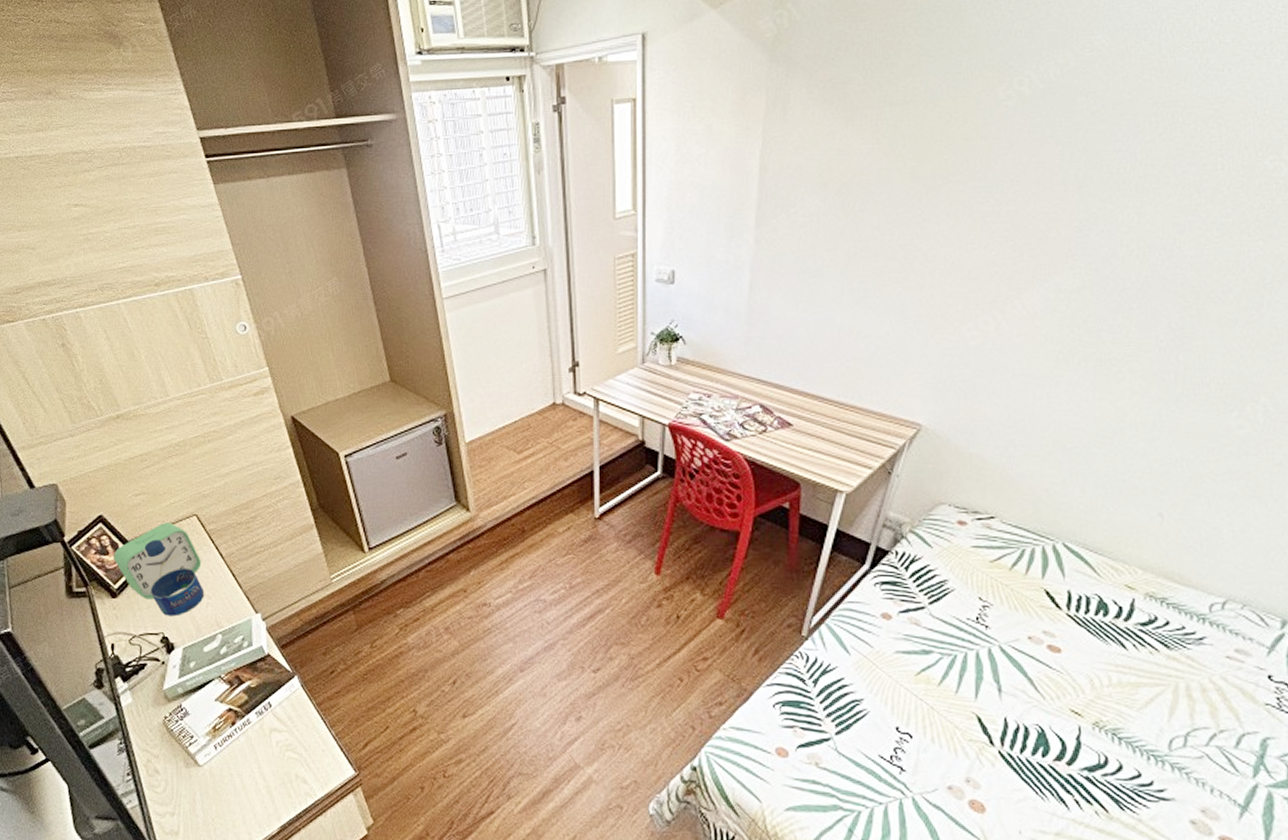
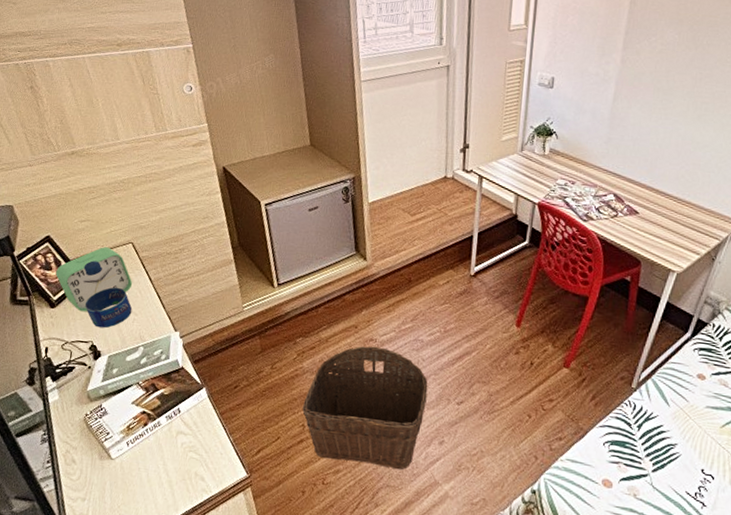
wicker basket: none [412,611,557,755] -> present [302,346,428,470]

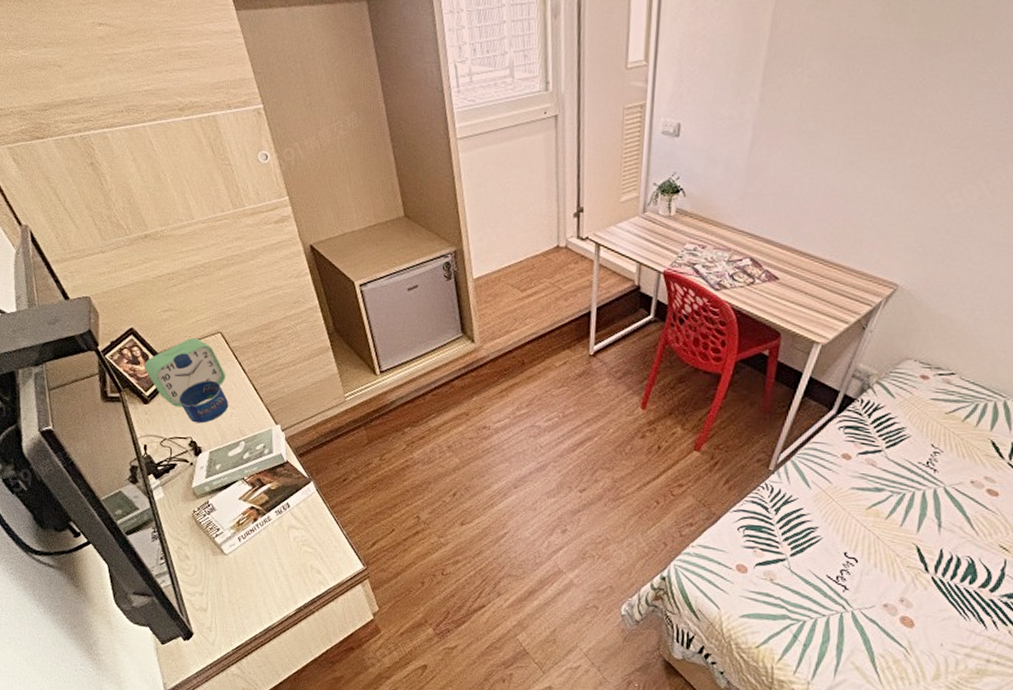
wicker basket: present [302,346,428,470] -> none [416,434,548,560]

